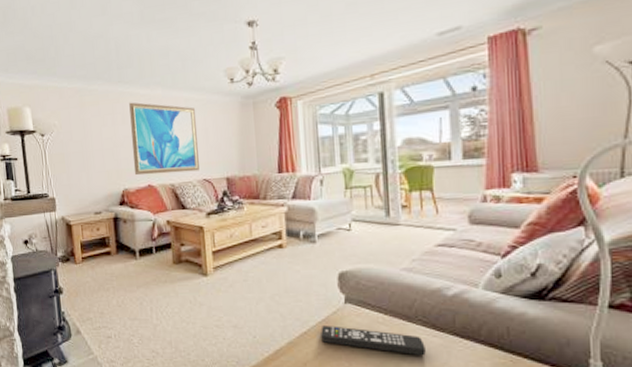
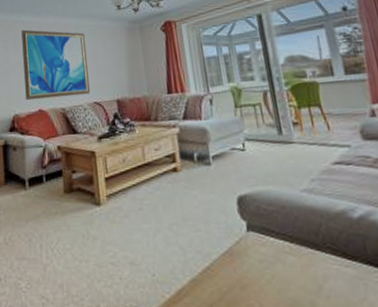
remote control: present [321,326,426,356] -> none [224,258,341,291]

